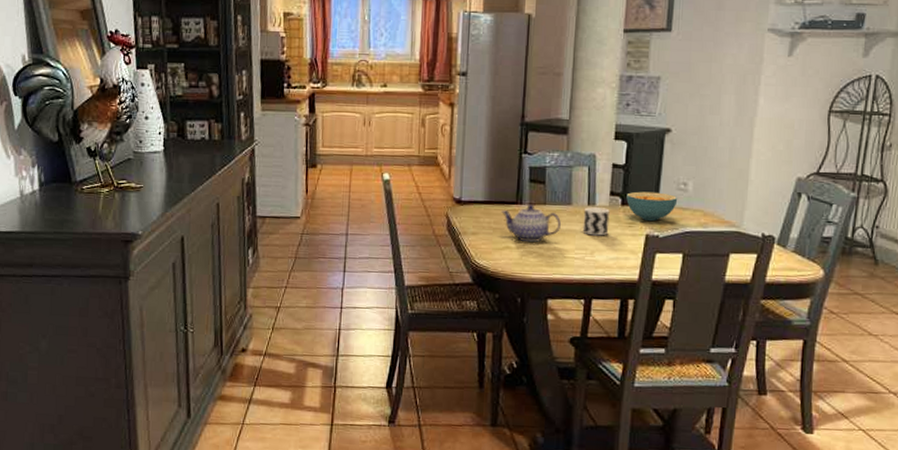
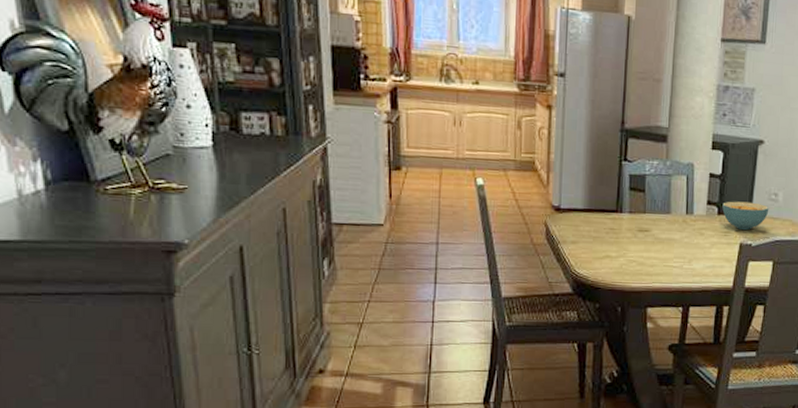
teapot: present [501,204,561,243] -> none [602,212,660,252]
cup: present [582,207,610,236] -> none [681,216,707,245]

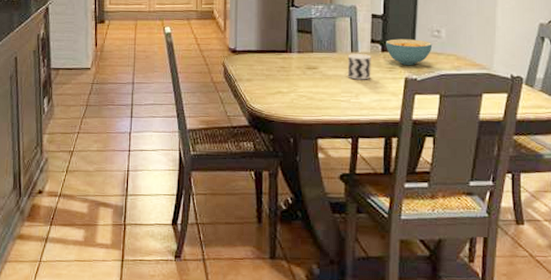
cup: none [681,216,707,245] -> present [347,54,371,80]

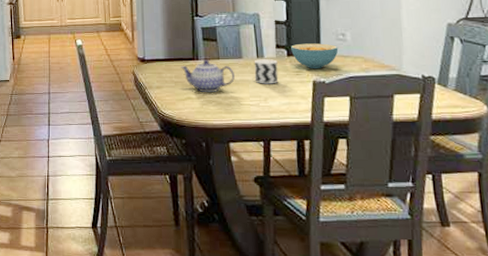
teapot: none [273,52,327,87] -> present [181,59,235,93]

